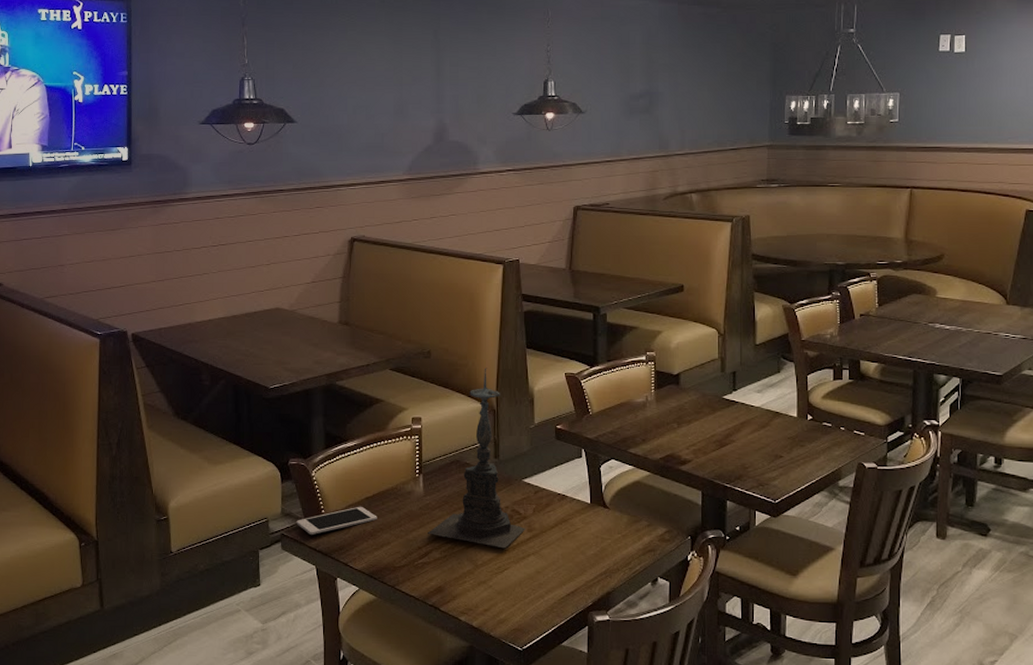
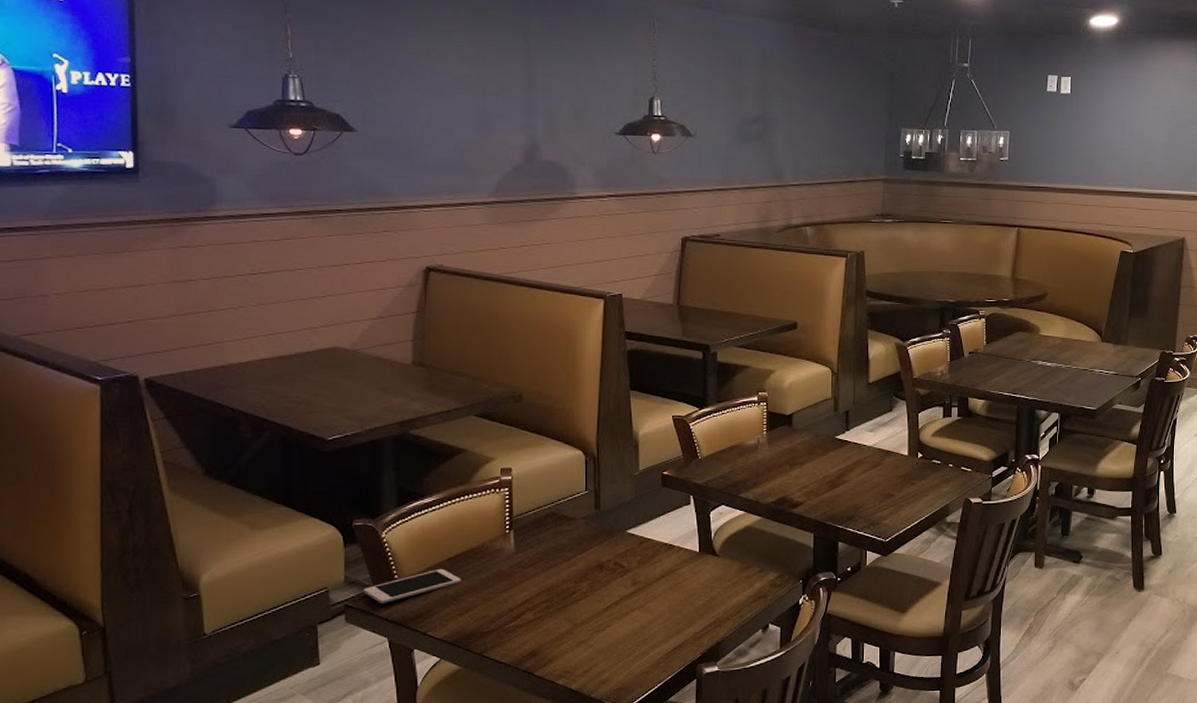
candle holder: present [428,368,526,549] -> none [520,411,630,605]

